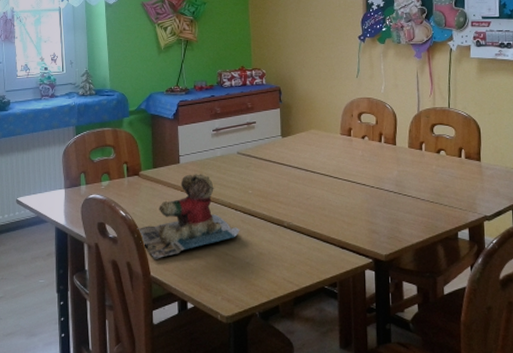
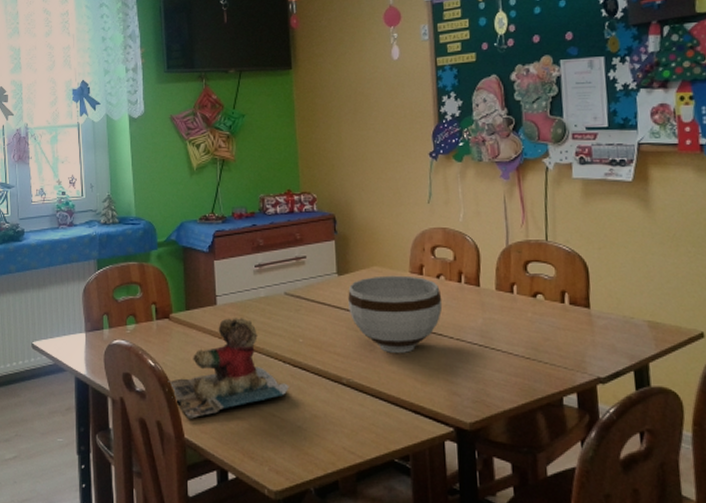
bowl: none [290,137,366,200] -> present [348,275,443,353]

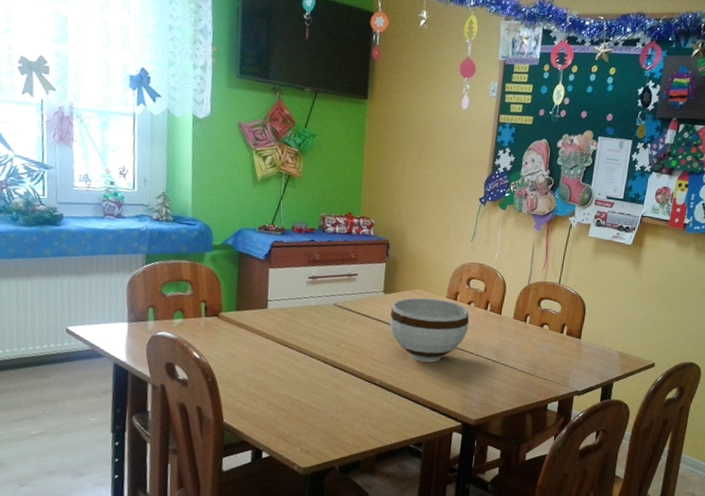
teddy bear: present [168,318,289,419] -> none [211,321,328,406]

